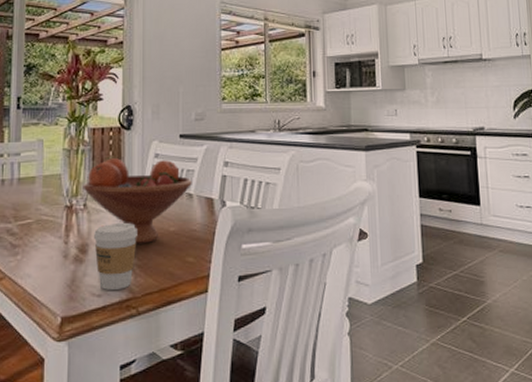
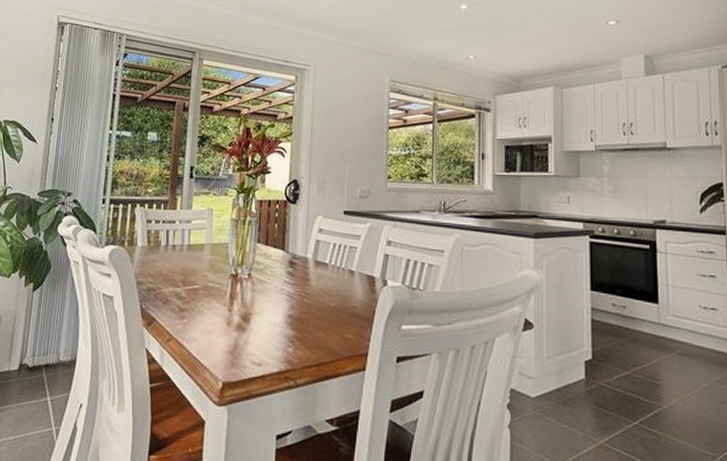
fruit bowl: present [82,158,192,244] -> none [248,231,354,317]
coffee cup: present [94,222,137,290] -> none [257,294,299,360]

